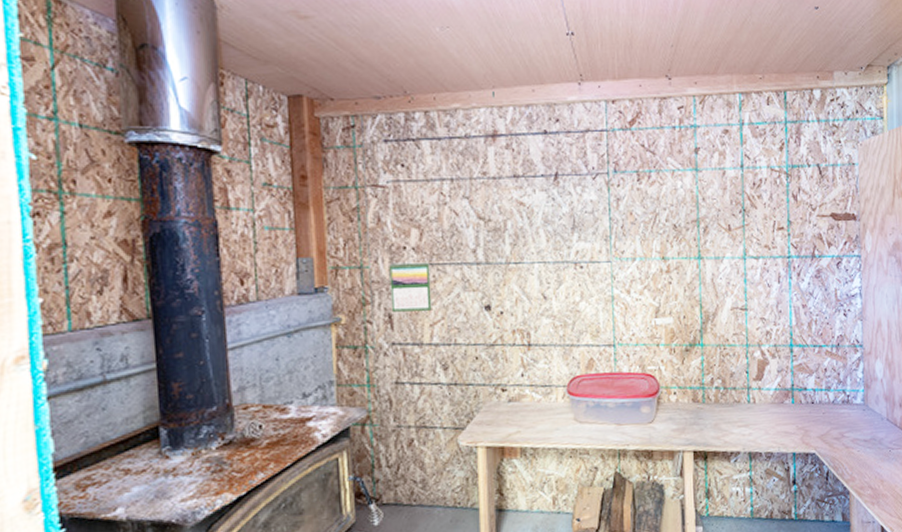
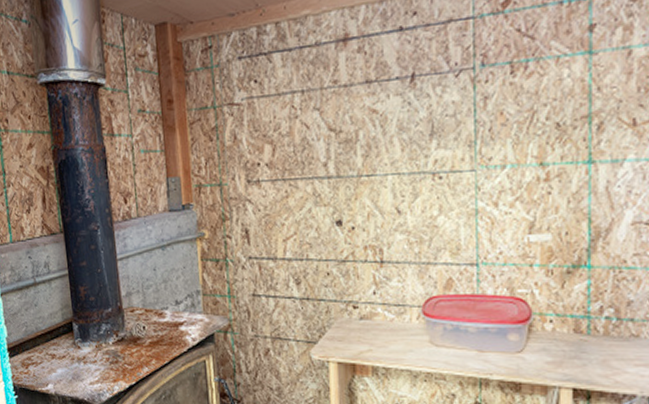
calendar: present [389,261,432,312] -> none [245,177,285,227]

